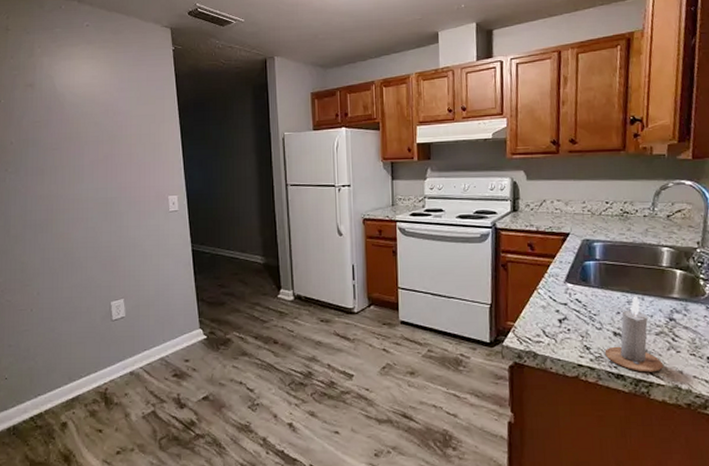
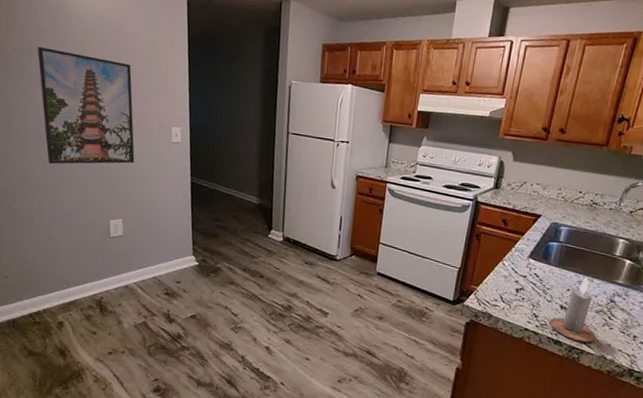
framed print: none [33,137,133,252] -> present [37,47,135,165]

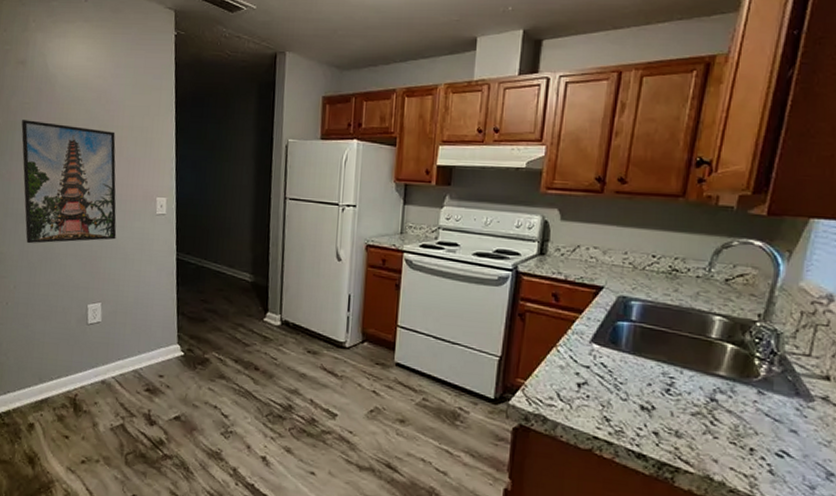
candle: present [549,277,596,343] -> none [626,368,695,457]

